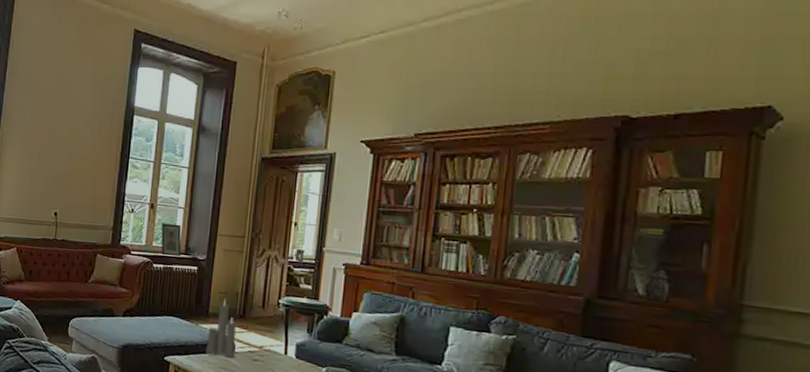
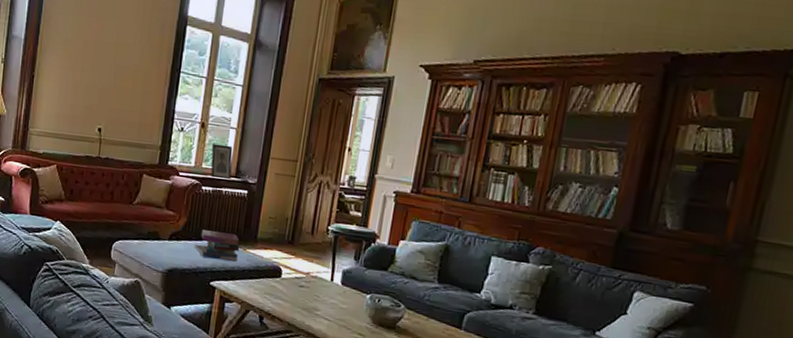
books: none [147,306,192,337] -> present [194,229,240,262]
candle: present [206,299,237,358] -> none [252,224,285,284]
decorative jar: present [644,266,675,304] -> none [672,202,700,239]

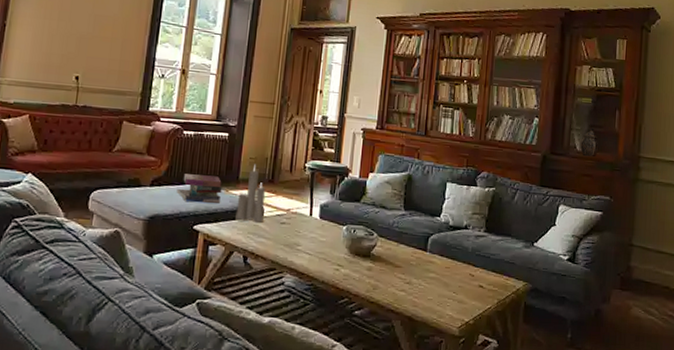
picture frame: present [211,143,233,180] -> none [192,89,213,124]
candle: none [252,224,285,284] -> present [235,165,266,223]
decorative jar: none [672,202,700,239] -> present [580,128,599,158]

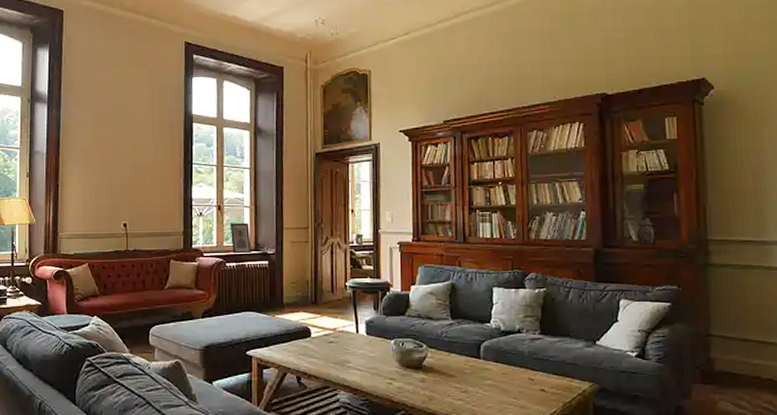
books: present [176,174,223,204] -> none [226,303,269,330]
picture frame: none [192,89,213,124] -> present [229,222,251,254]
candle: present [235,165,266,223] -> none [284,288,312,343]

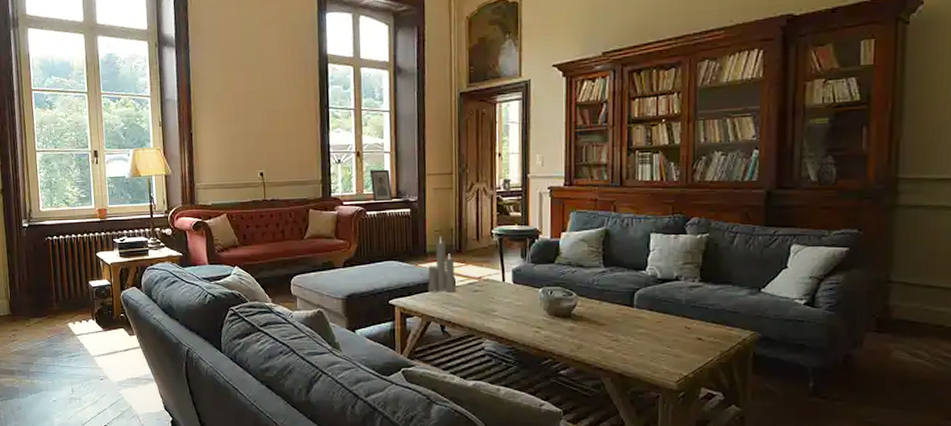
candle: none [284,288,312,343] -> present [428,237,456,292]

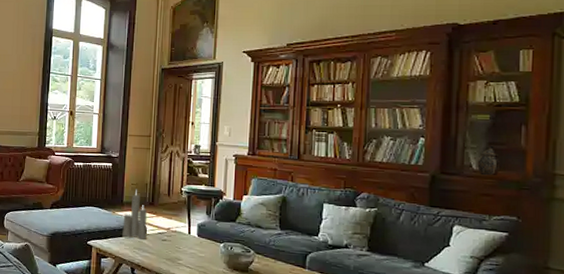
picture frame: present [369,169,392,202] -> none [79,127,98,156]

